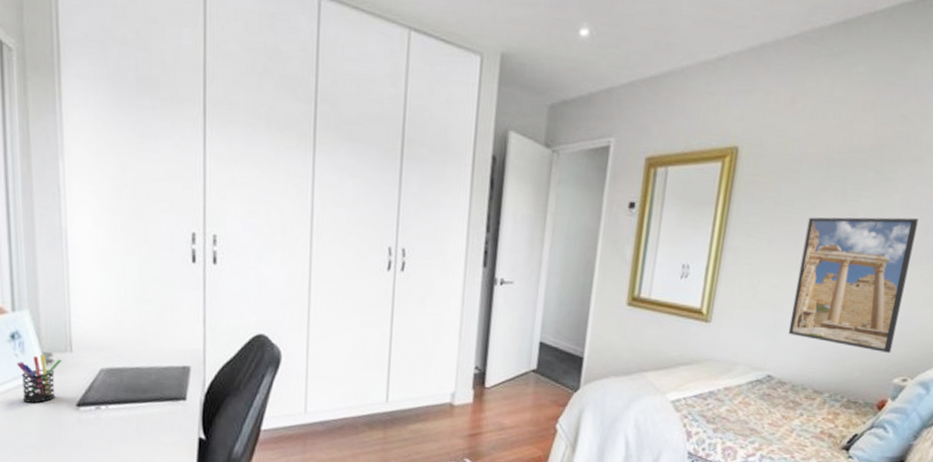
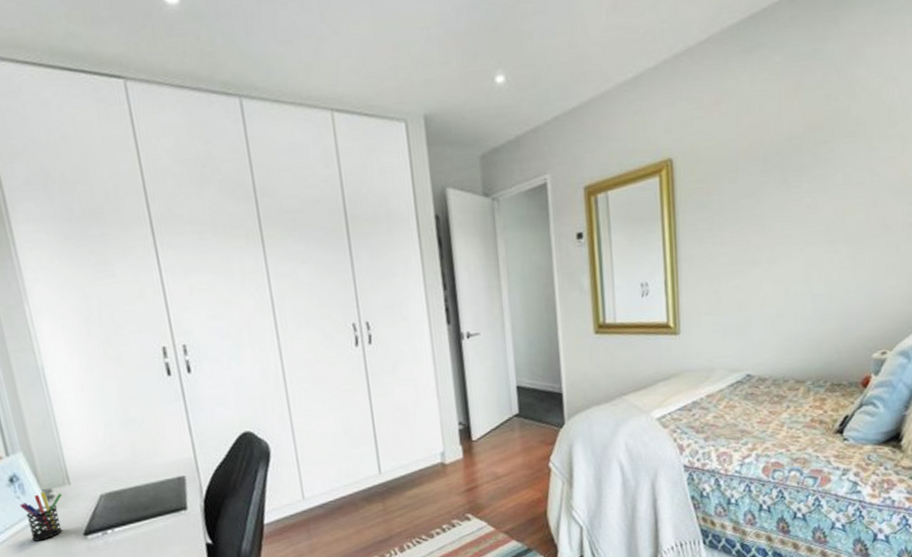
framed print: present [788,217,919,353] -> none [755,192,865,331]

